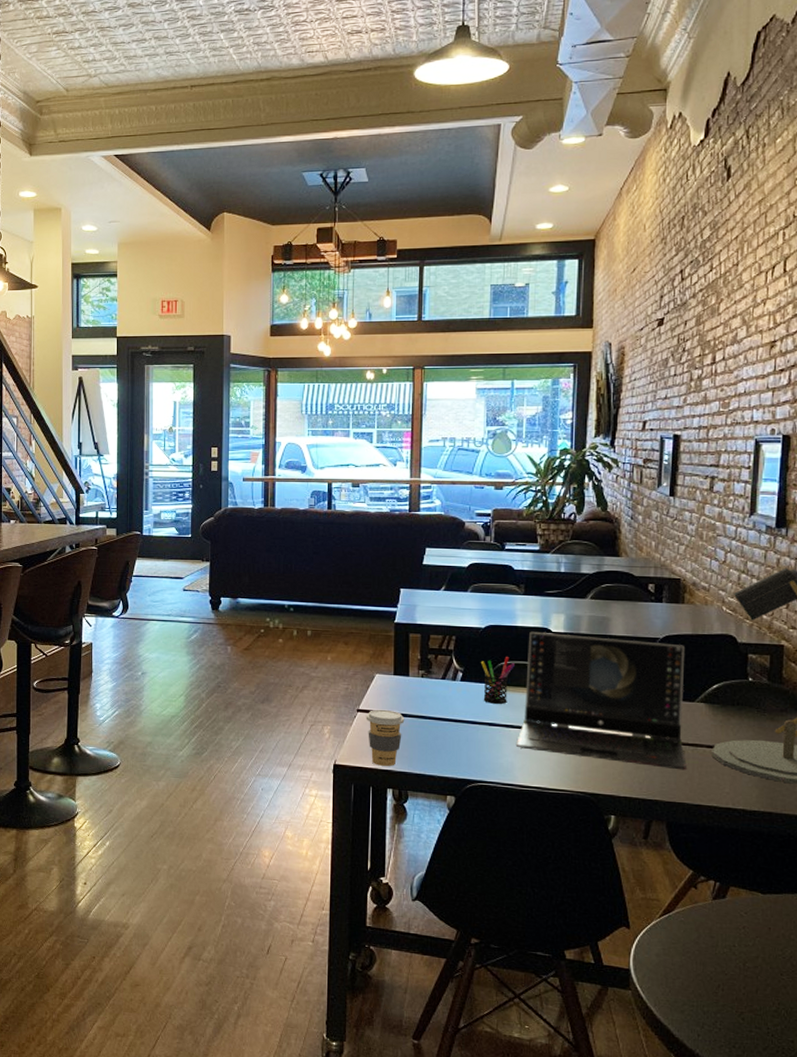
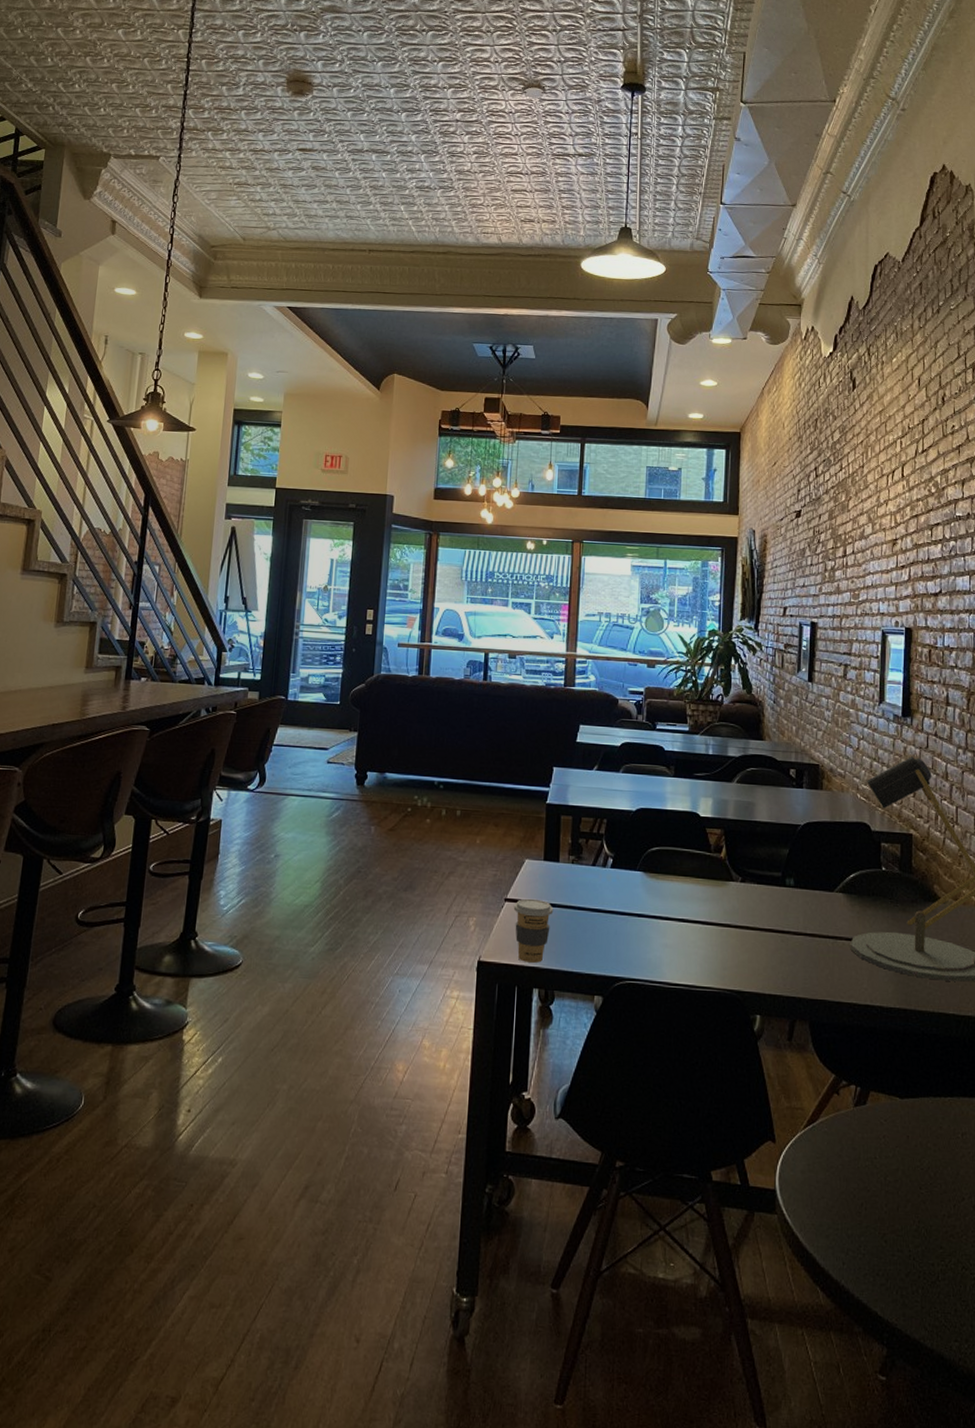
pen holder: present [481,657,515,704] -> none [631,842,664,893]
laptop computer: present [515,631,687,771] -> none [664,815,827,965]

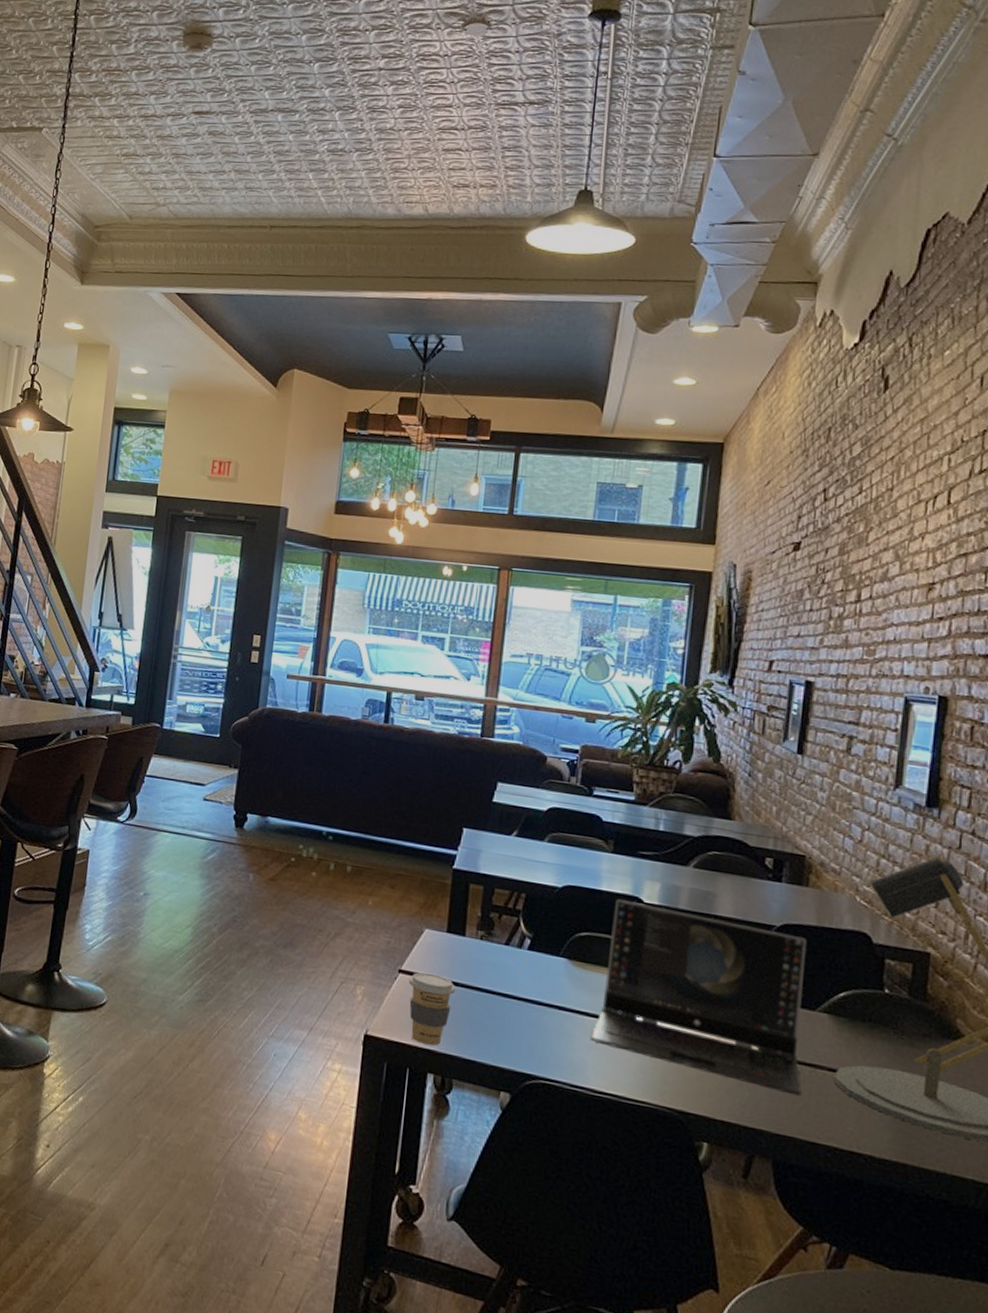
laptop computer: none [664,815,827,965] -> present [589,898,806,1097]

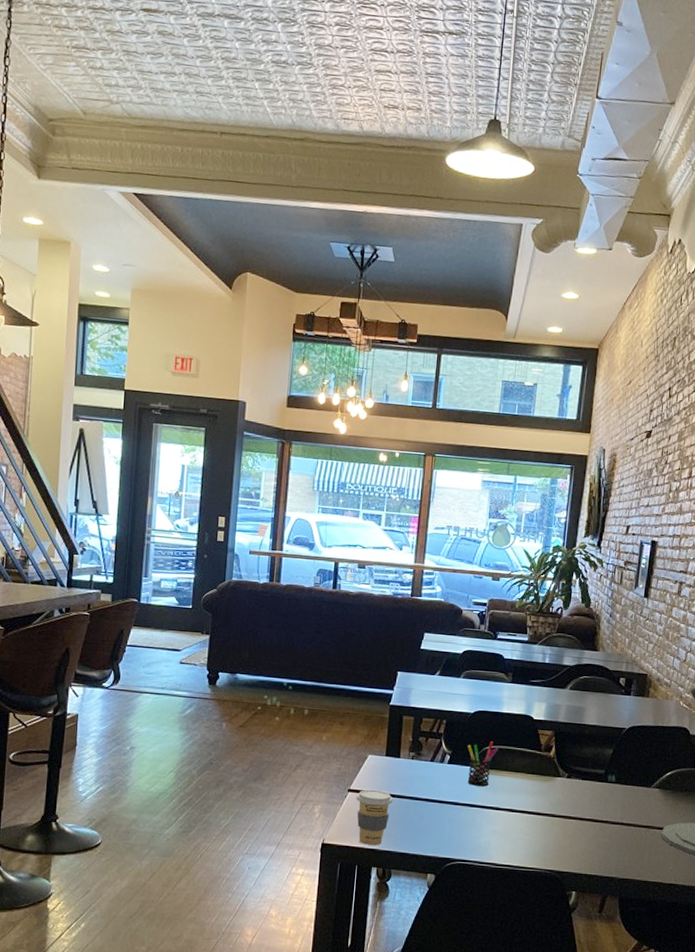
pen holder: none [553,927,595,985] -> present [467,742,498,786]
laptop computer: present [589,898,806,1097] -> none [493,718,646,850]

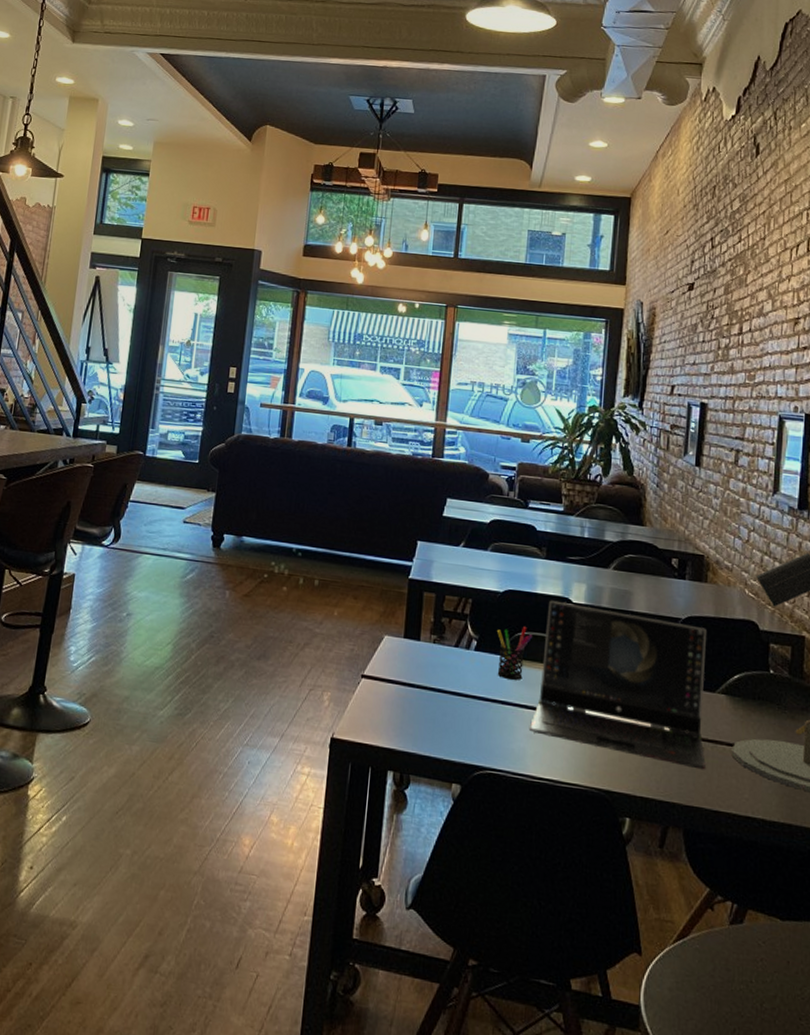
coffee cup: present [356,789,393,845] -> none [370,676,413,745]
laptop computer: none [493,718,646,850] -> present [528,600,706,770]

